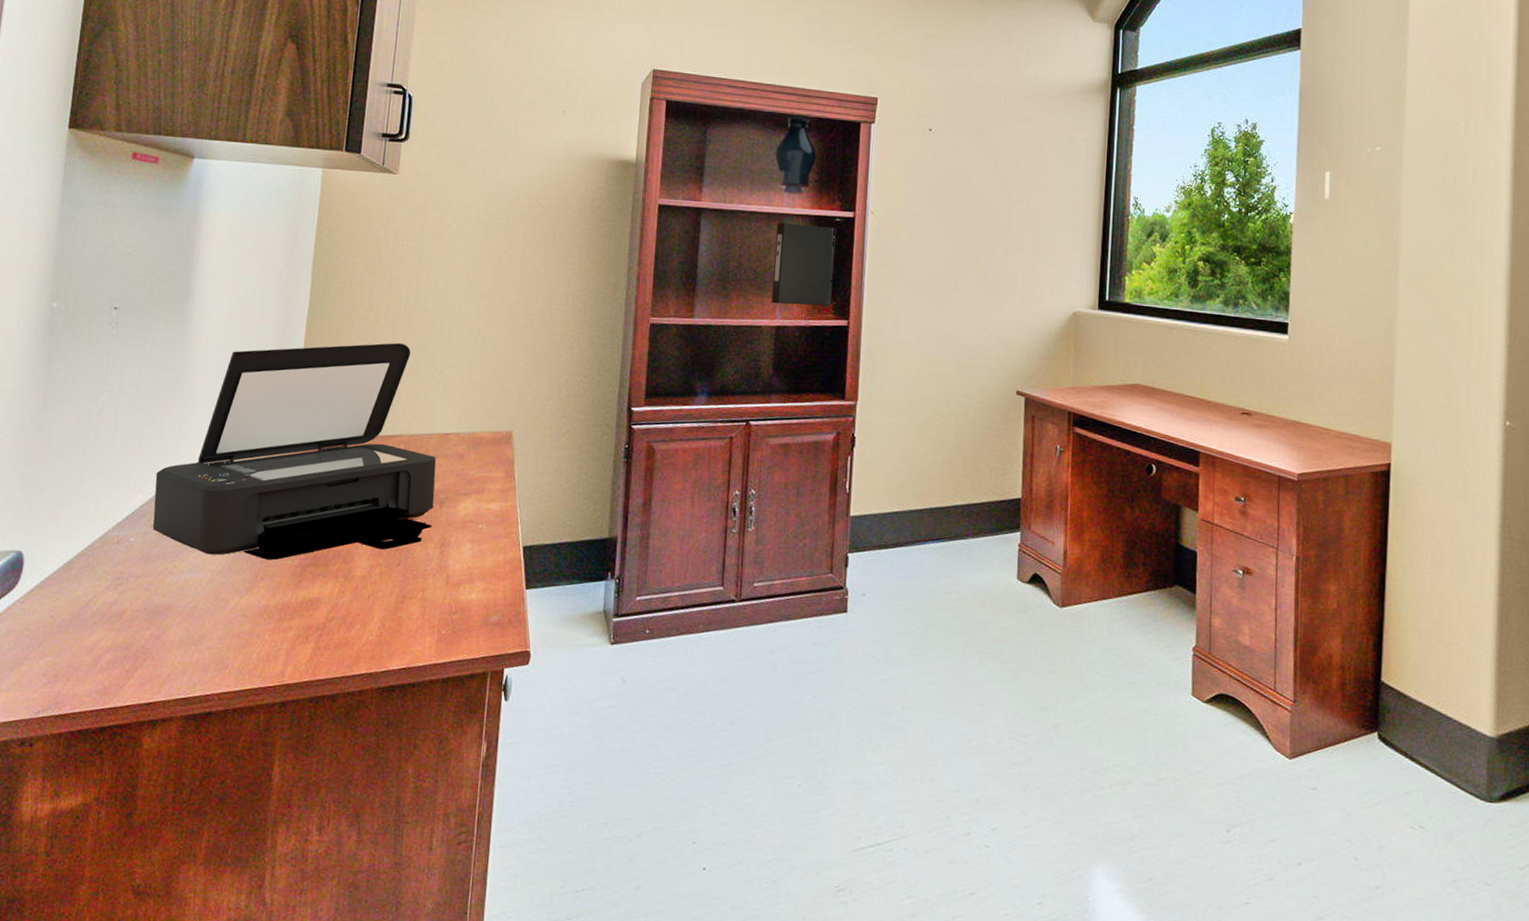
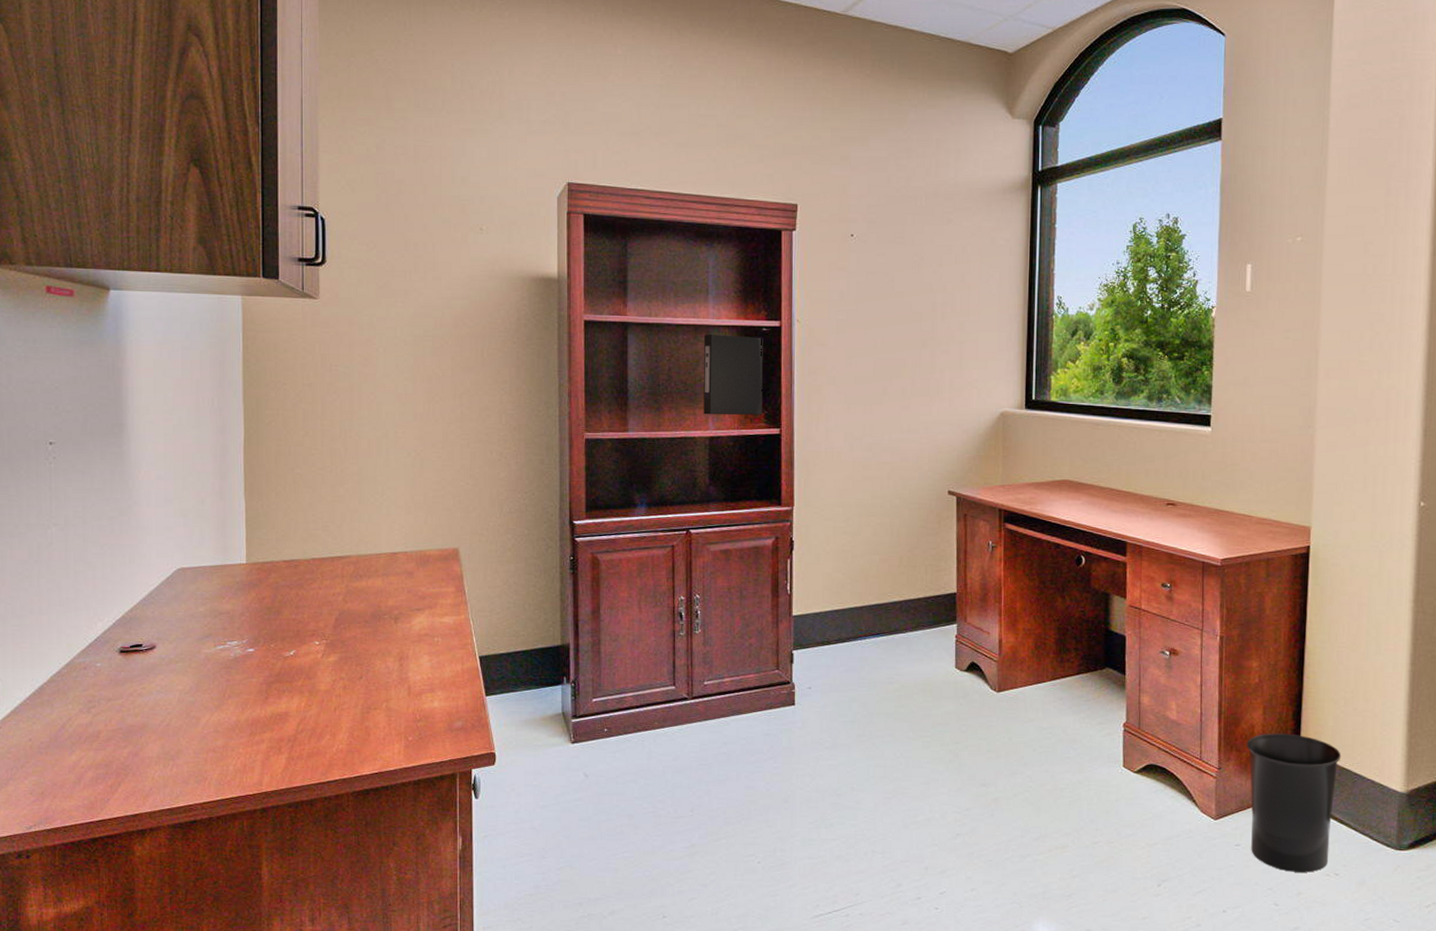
printer: present [152,342,436,560] -> none [113,466,390,679]
vase: present [774,116,817,195] -> none [697,226,740,305]
waste bin: none [1323,664,1426,824] -> present [1246,733,1342,873]

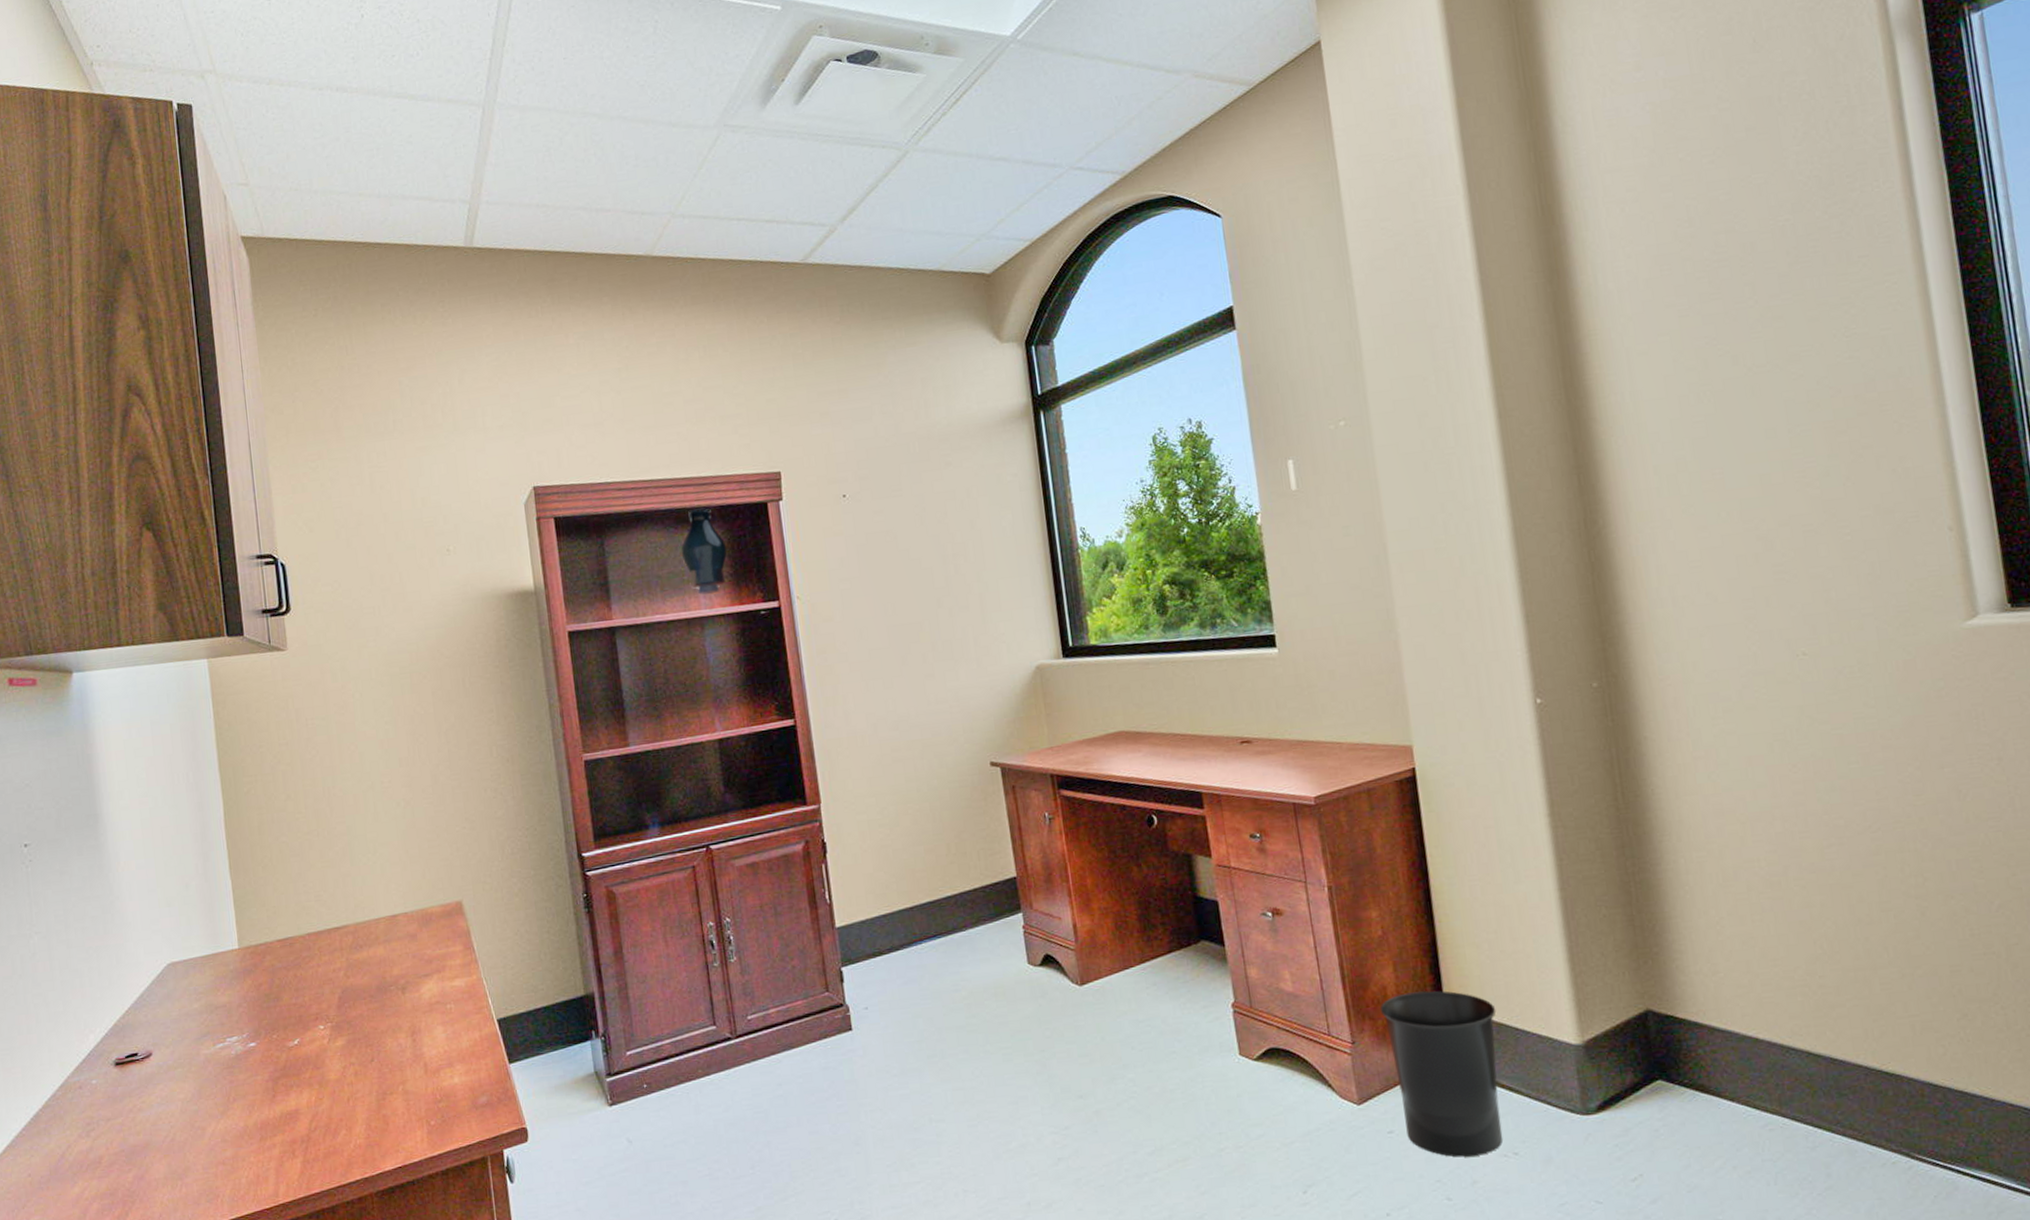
vase: none [697,226,740,305] -> present [681,508,728,595]
binder: present [703,334,763,415] -> none [699,622,772,716]

